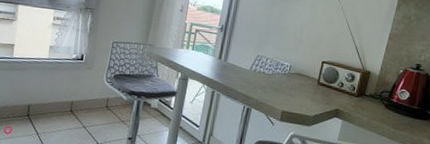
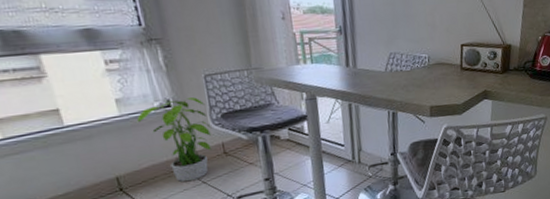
potted plant: none [56,53,106,123] -> present [135,97,212,182]

